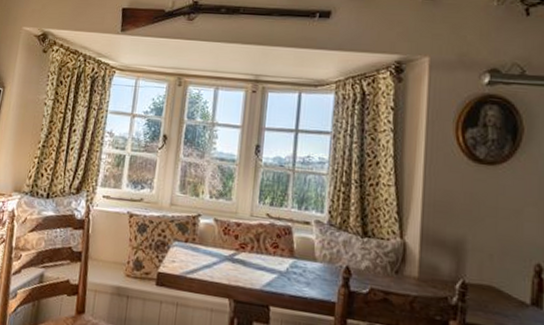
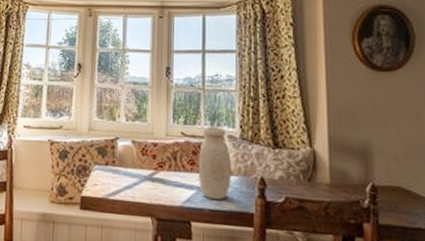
jar: none [281,210,317,287] -> present [198,127,231,200]

